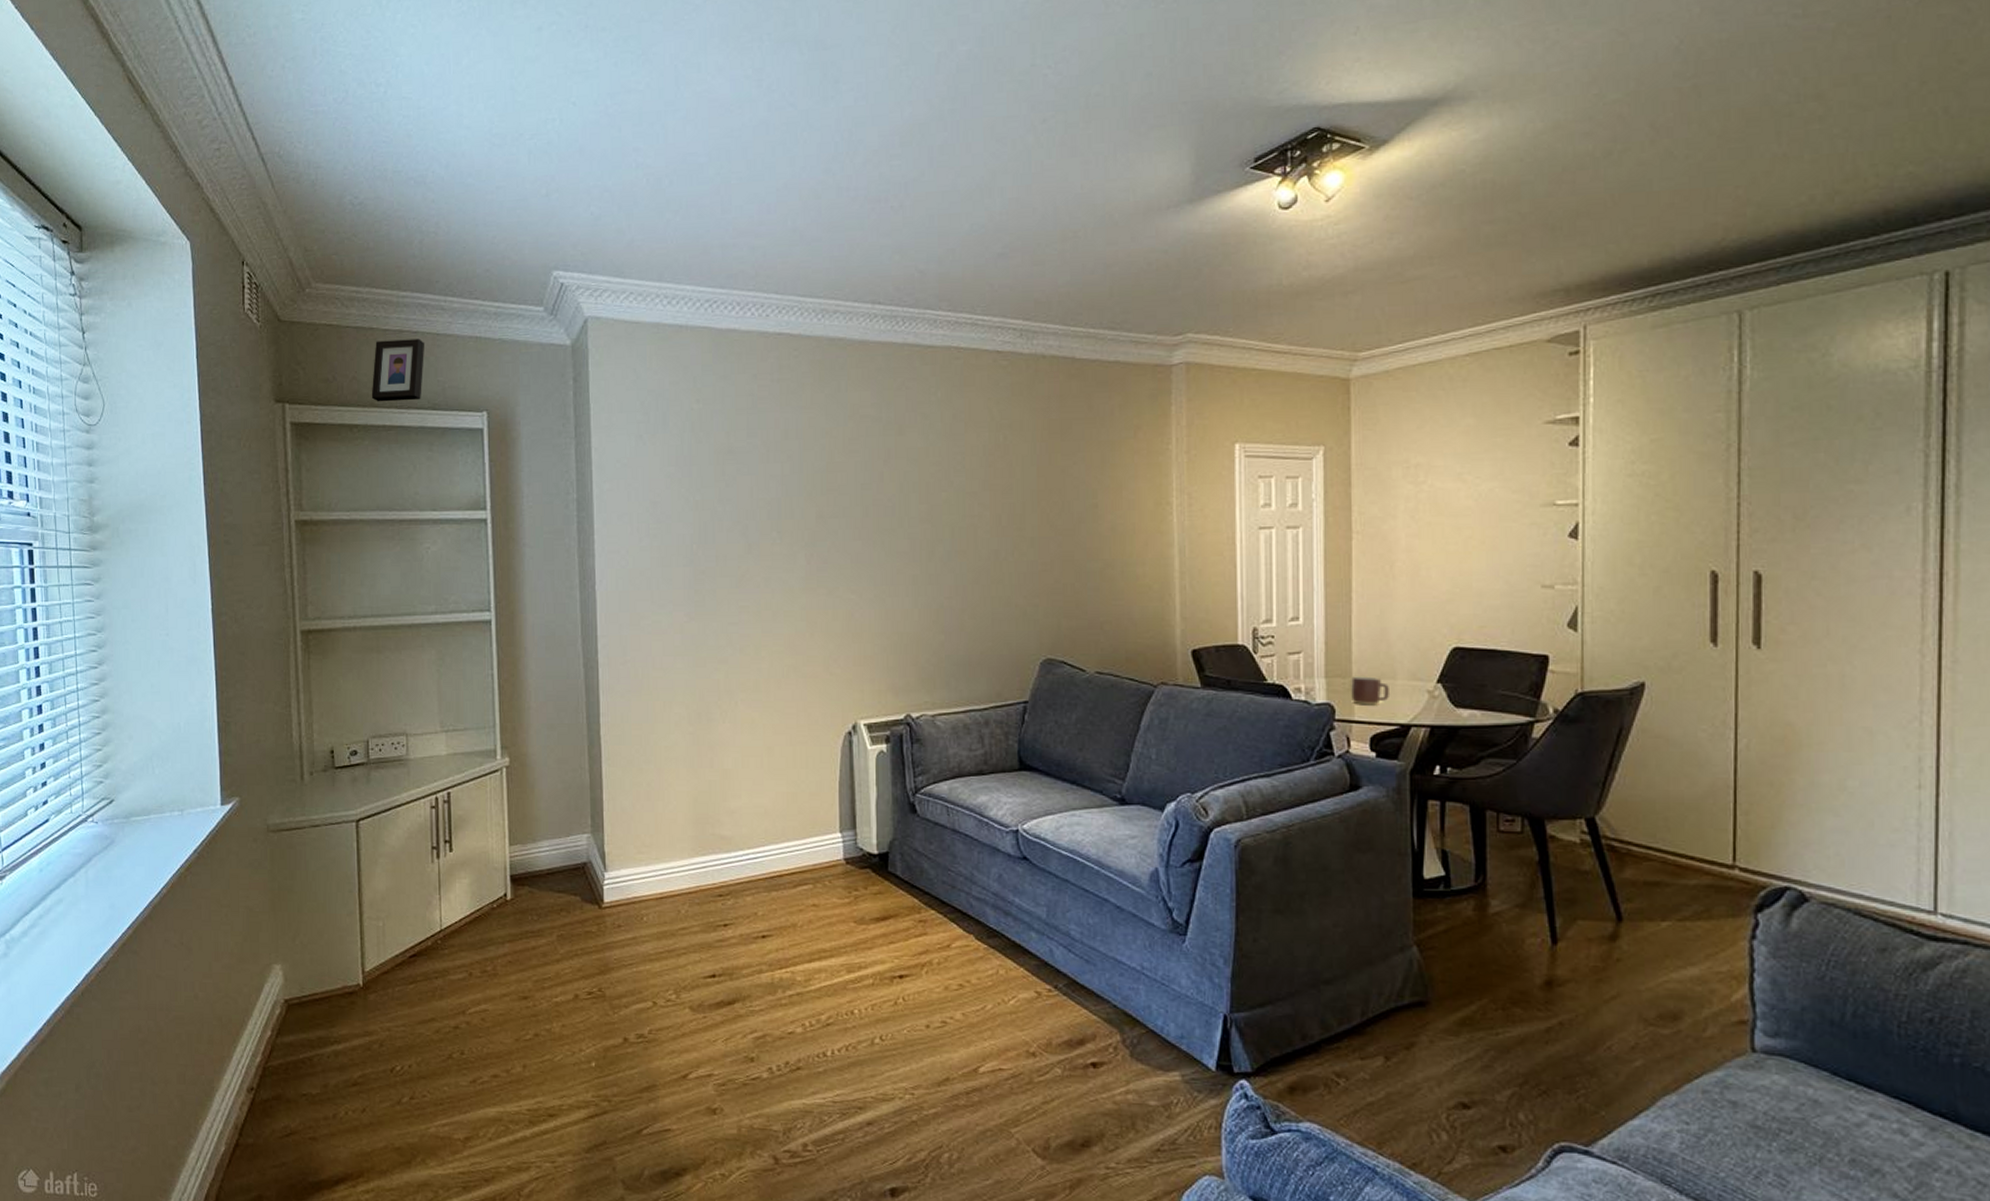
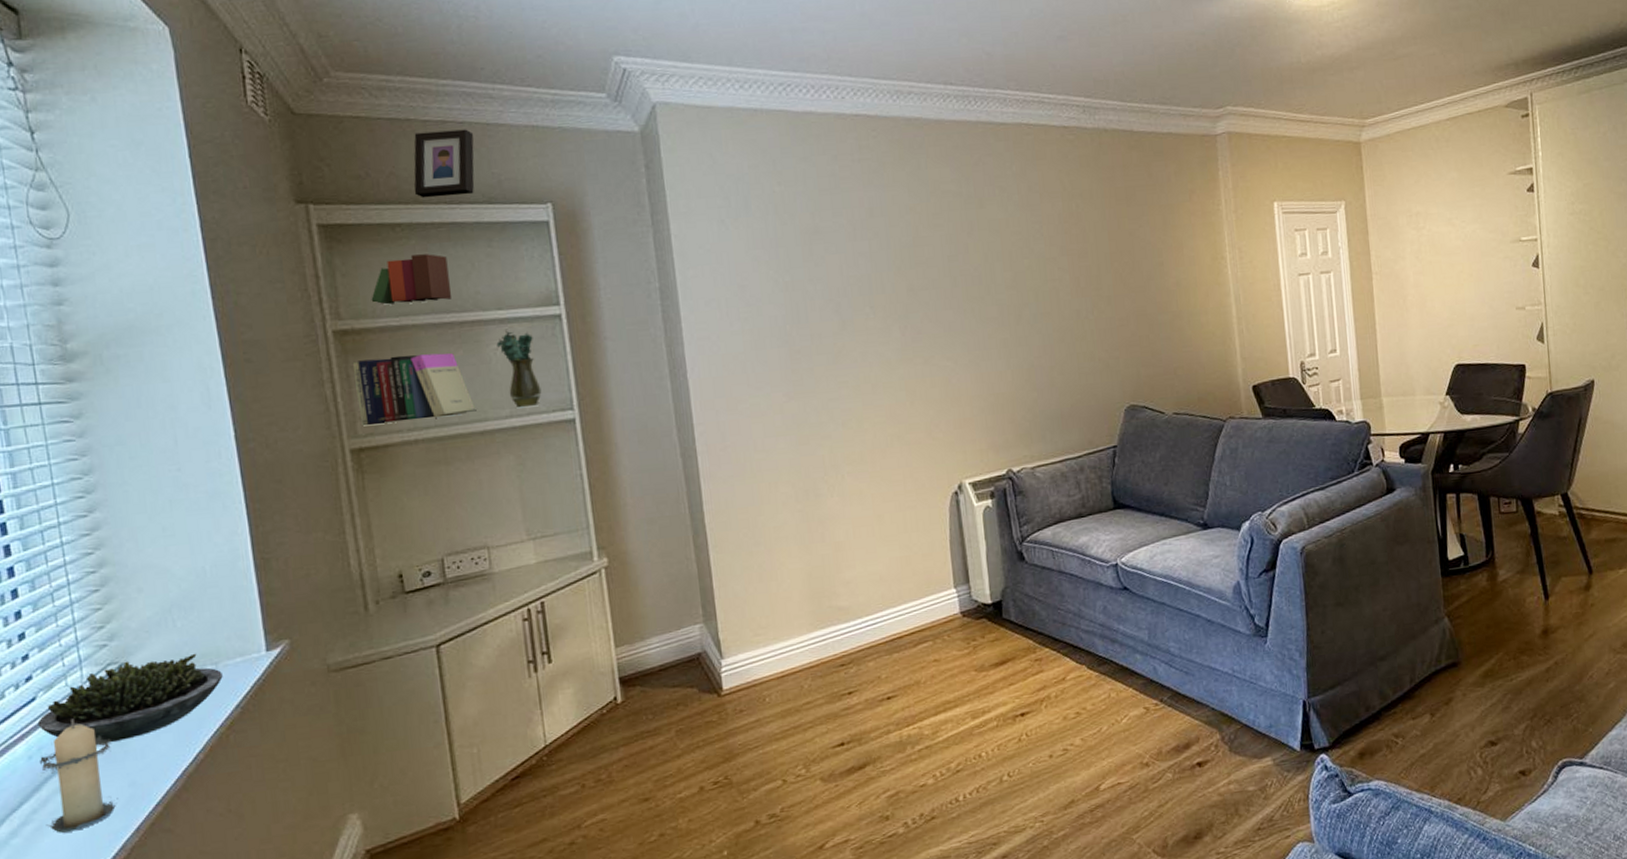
candle: none [47,842,101,940] -> present [38,718,118,833]
succulent plant: none [48,798,186,867] -> present [37,653,223,743]
books: none [308,547,406,609] -> present [352,353,475,425]
books: none [328,454,394,500] -> present [371,254,451,305]
vase: none [429,530,464,604] -> present [496,330,542,407]
mug: present [1351,676,1389,705] -> none [1381,395,1411,420]

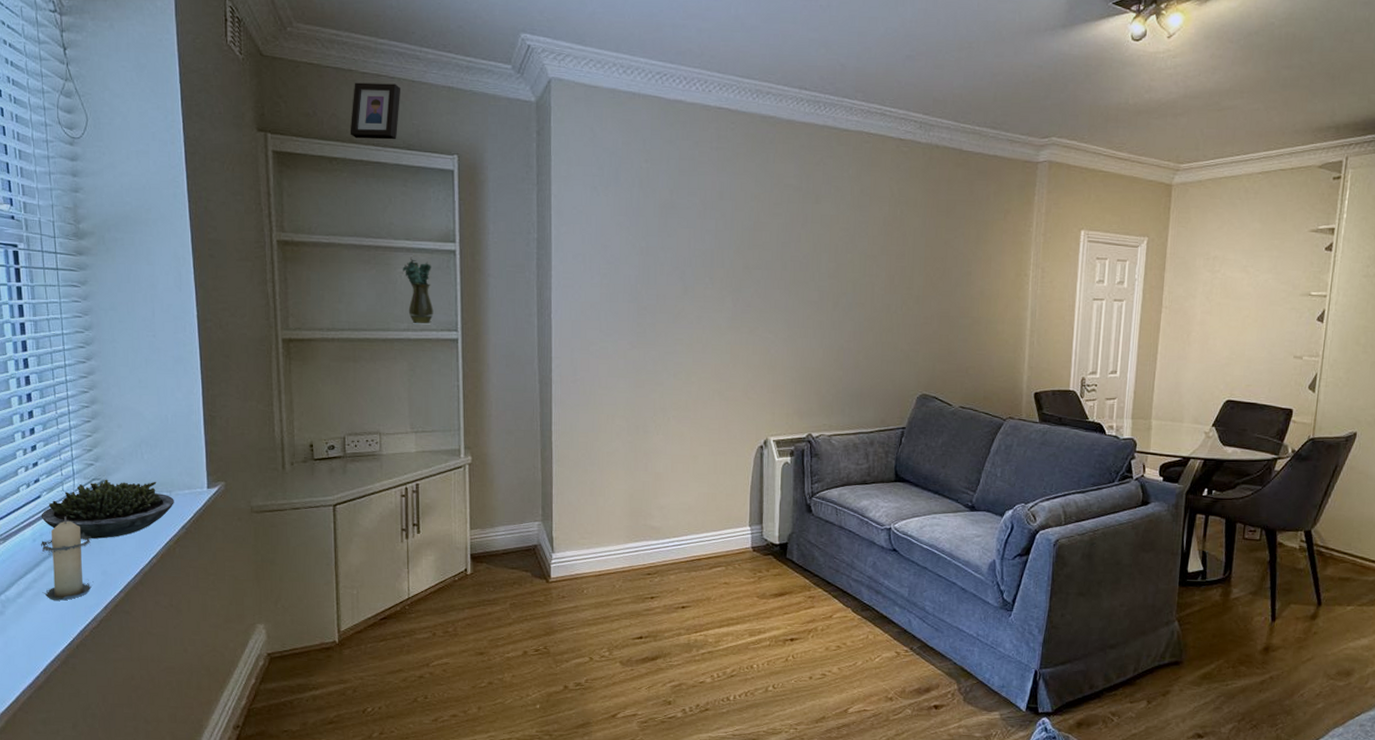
books: present [352,353,475,425] -> none [289,267,380,323]
books: present [371,254,451,305] -> none [308,186,370,226]

